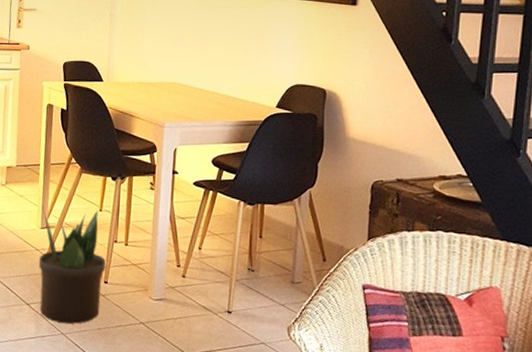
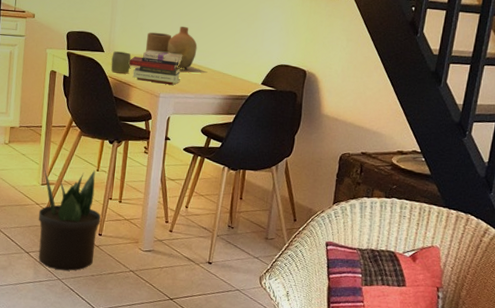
mug: none [111,80,132,104] -> present [111,51,131,74]
books: none [130,76,187,113] -> present [129,50,182,85]
vase: none [131,49,216,100] -> present [130,26,208,74]

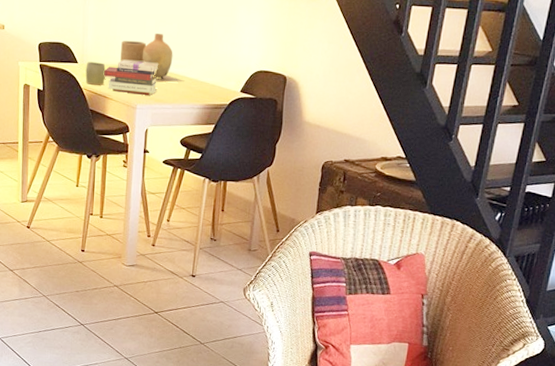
planter: present [38,165,101,271] -> none [20,182,82,287]

